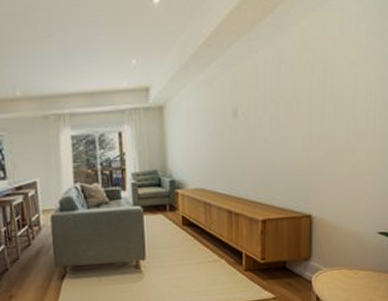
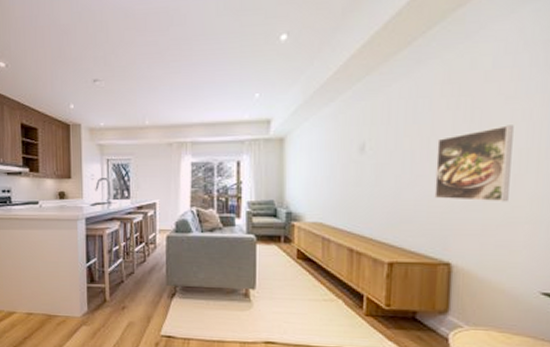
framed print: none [297,88,356,158] -> present [434,125,514,202]

